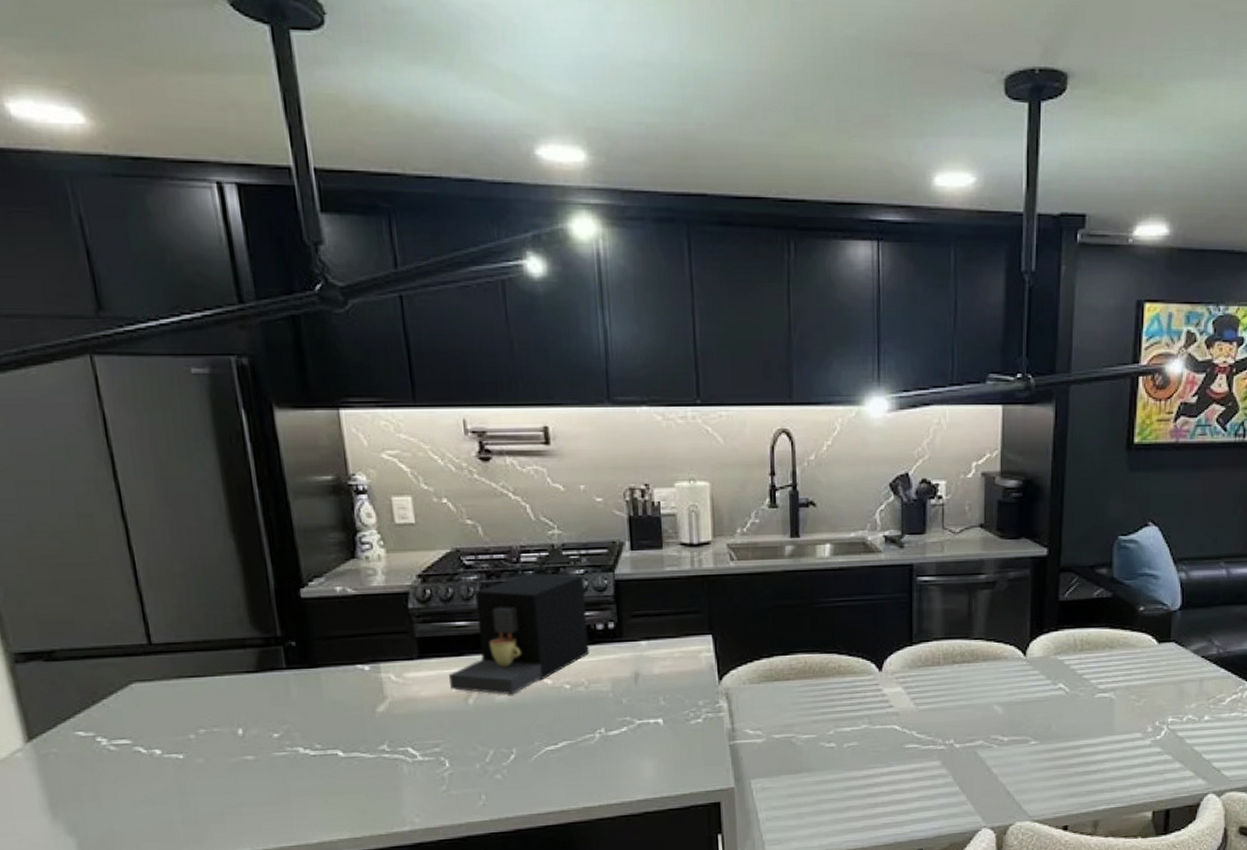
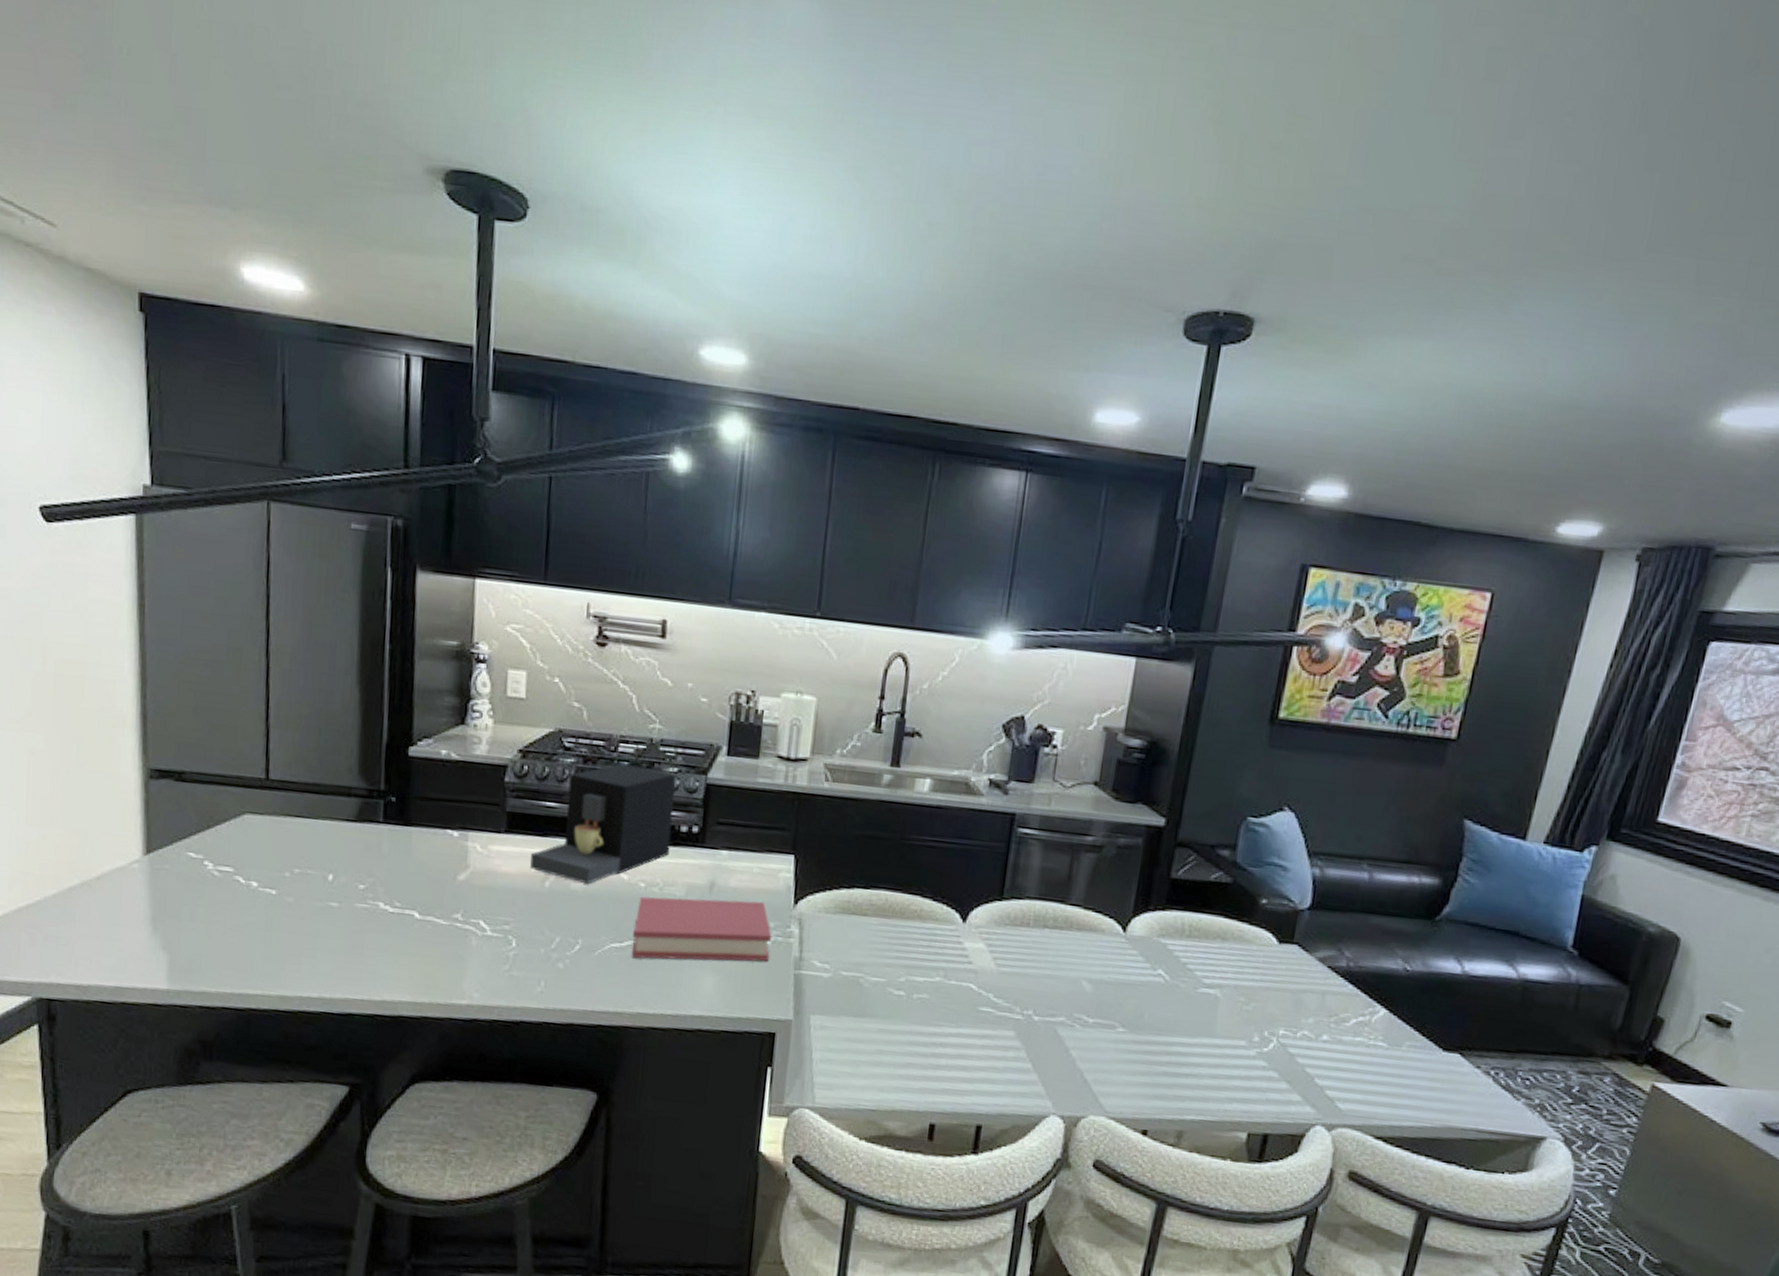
hardback book: none [566,683,704,758] -> present [631,896,772,962]

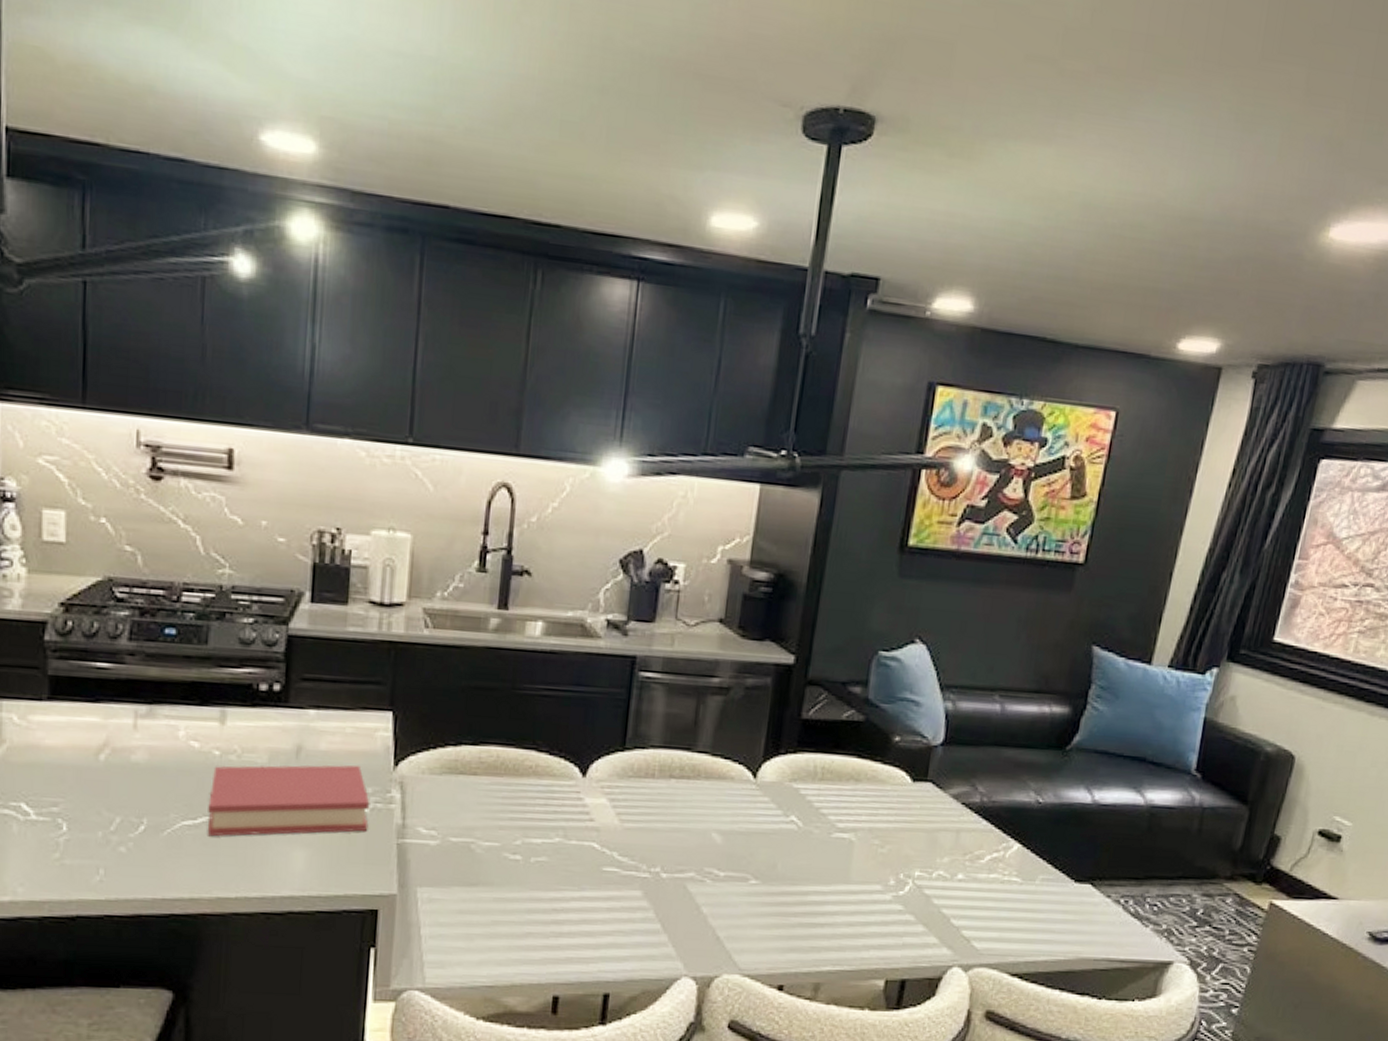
coffee maker: present [530,763,677,885] -> none [80,615,252,755]

